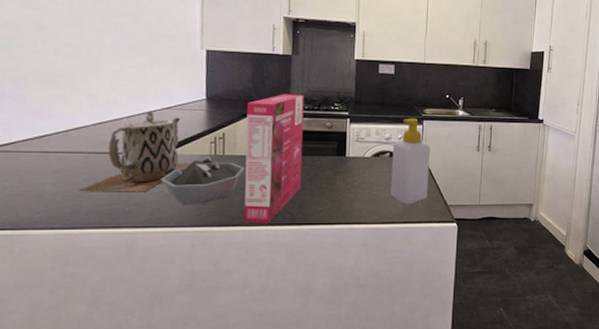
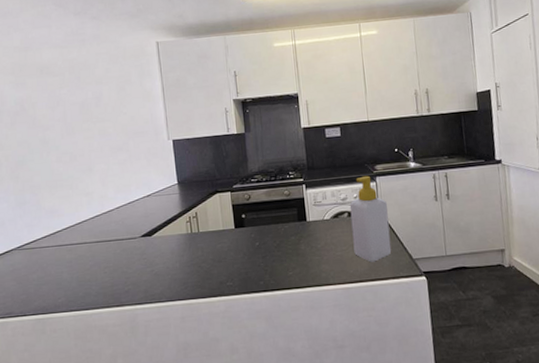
teapot: present [78,110,190,192] -> none [87,200,172,277]
bowl: present [161,156,245,205] -> none [150,234,218,281]
cereal box: present [243,94,305,224] -> none [212,168,270,293]

